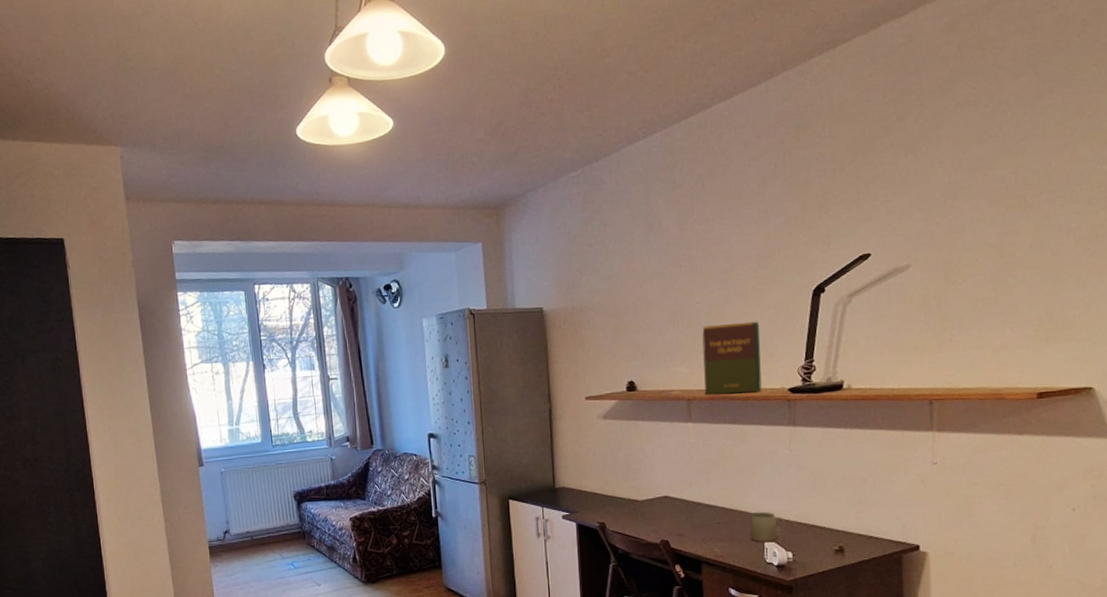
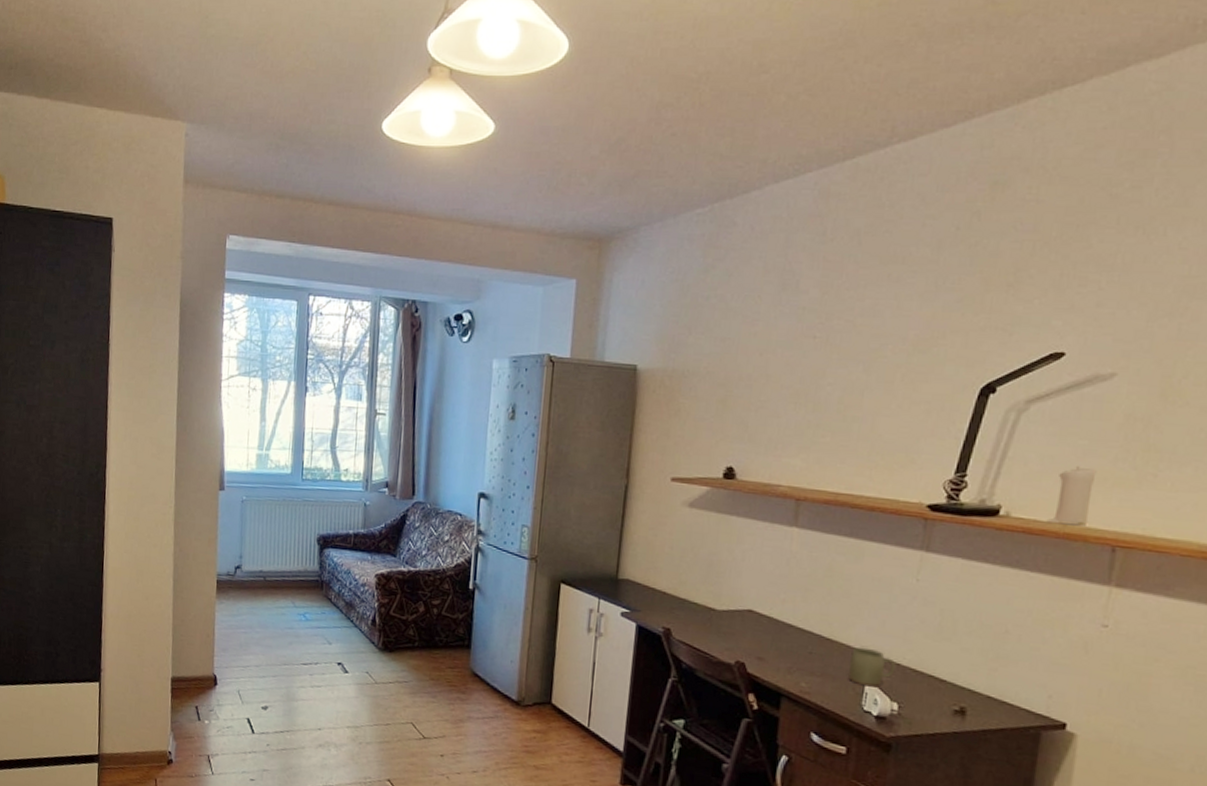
books: present [702,321,762,396] -> none [820,414,904,504]
candle: none [878,341,909,389] -> present [1046,466,1097,526]

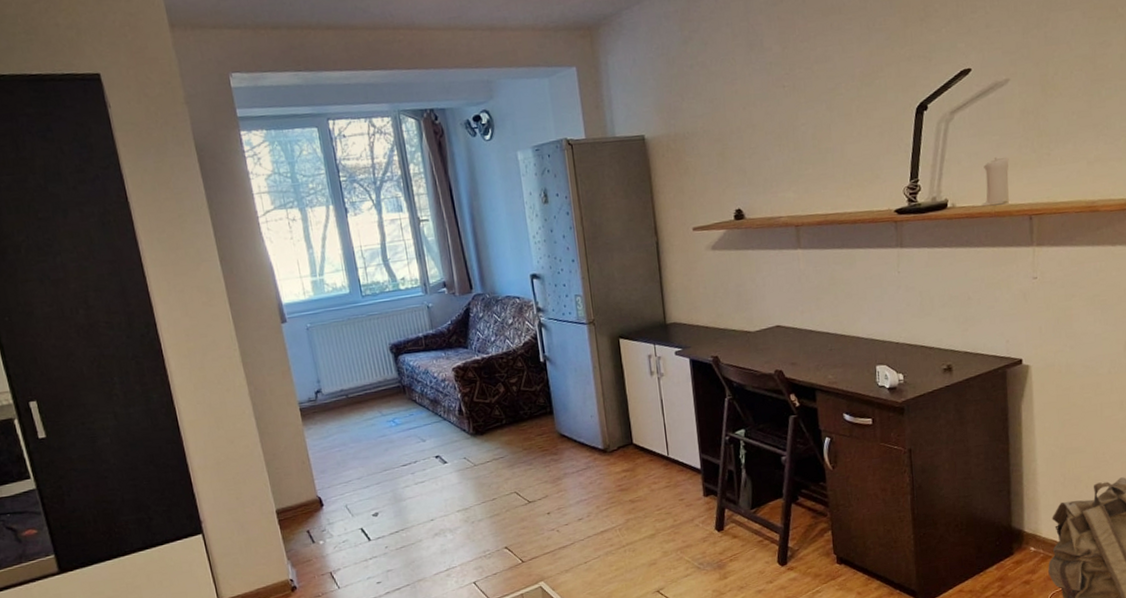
mug: present [847,647,896,687] -> none [861,335,896,366]

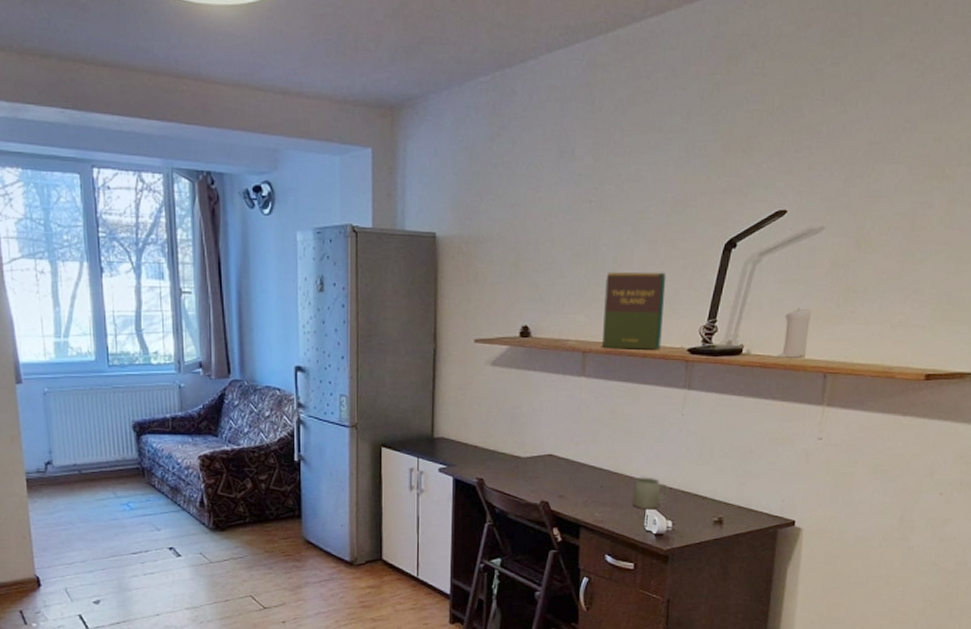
books: none [808,142,869,221] -> present [602,271,666,350]
mug: none [861,335,896,366] -> present [632,477,669,510]

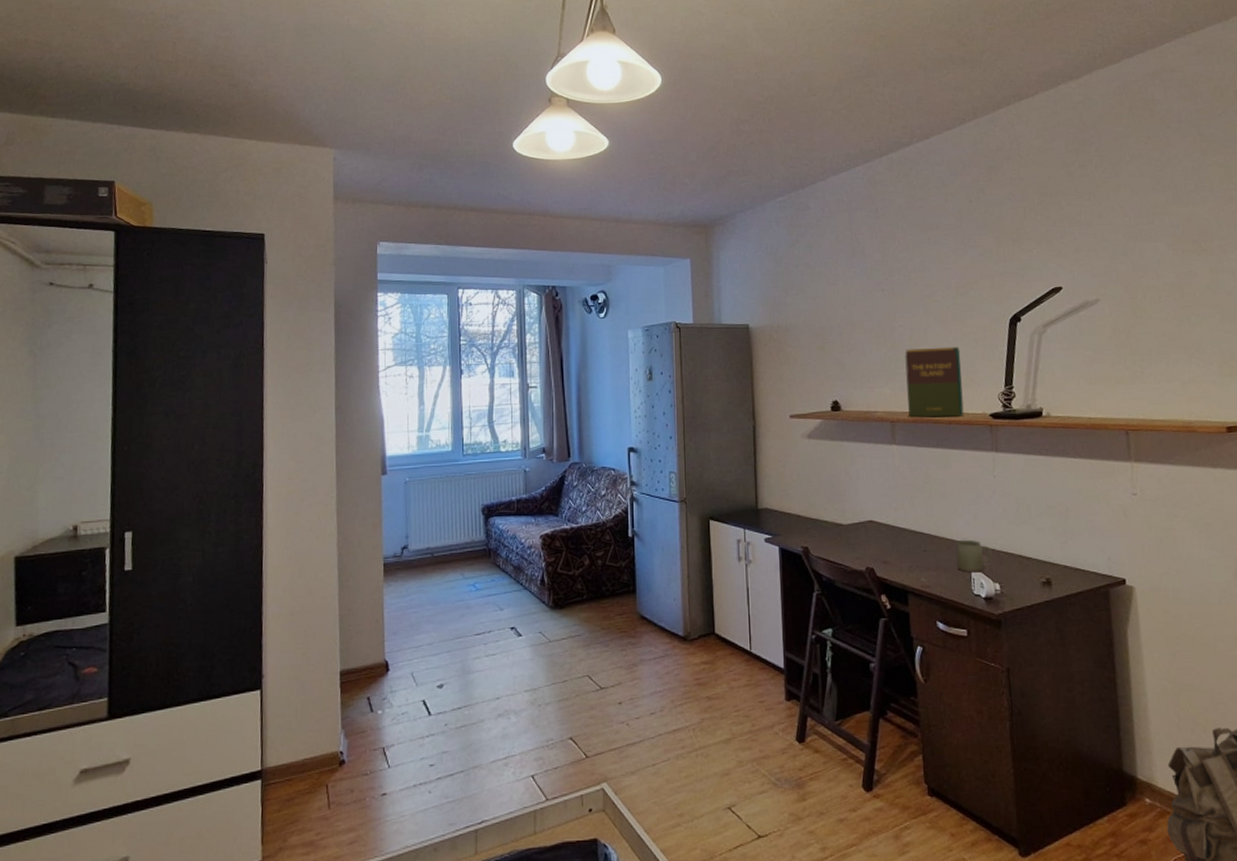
candle: present [776,308,812,358] -> none [1076,371,1105,418]

